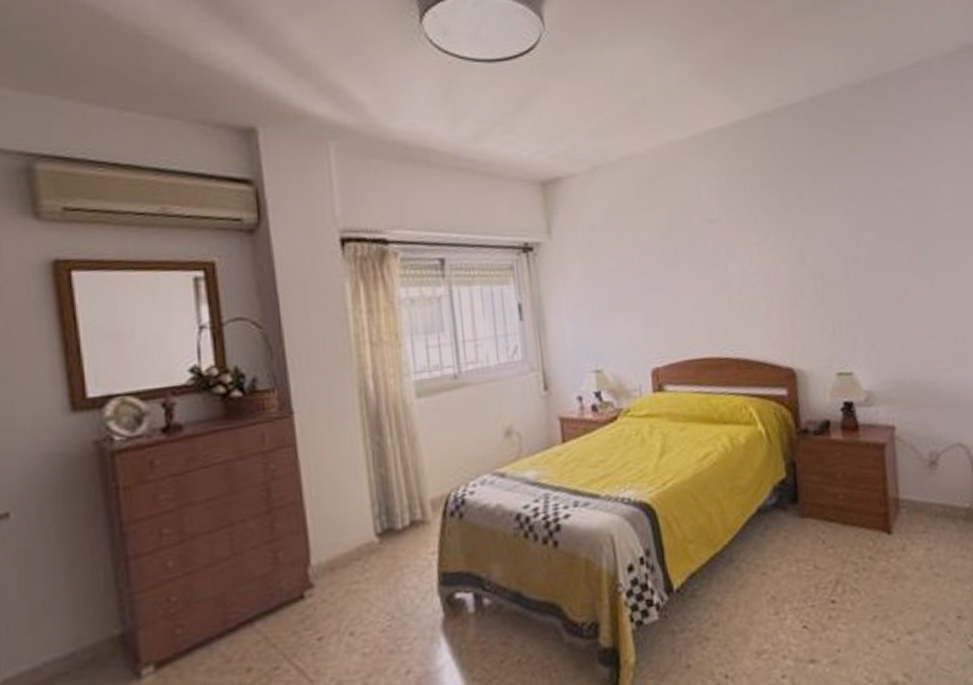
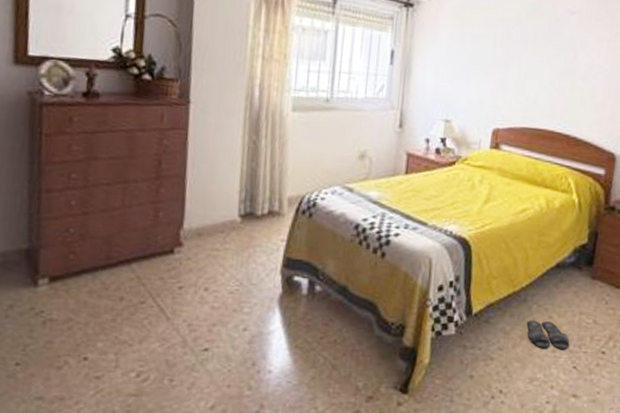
slippers: none [739,578,792,614] -> present [527,320,569,350]

